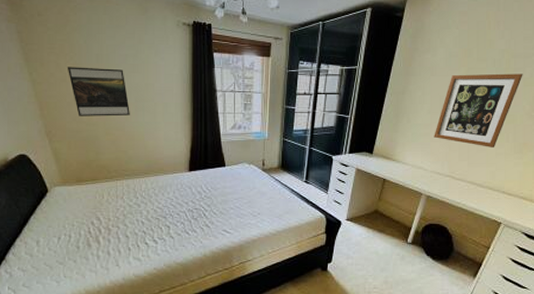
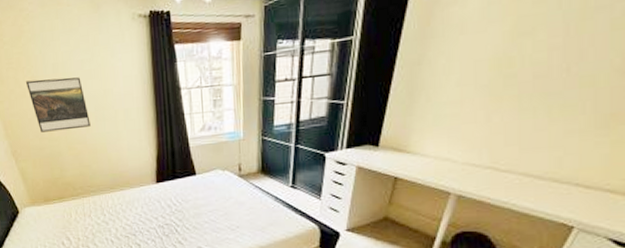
wall art: present [434,73,523,147] -> none [466,13,610,124]

